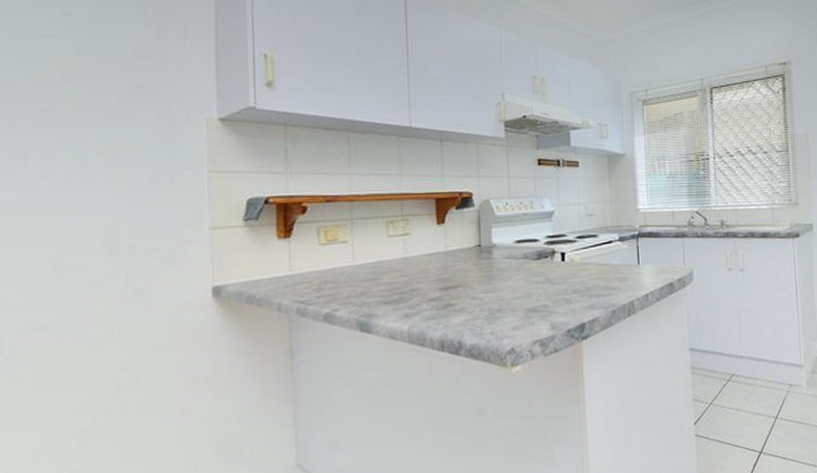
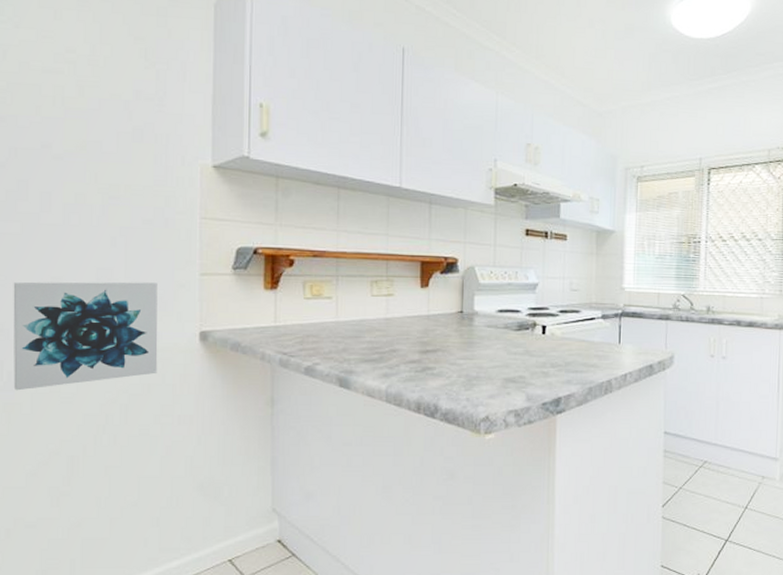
wall art: none [12,240,169,365] -> present [13,282,158,391]

